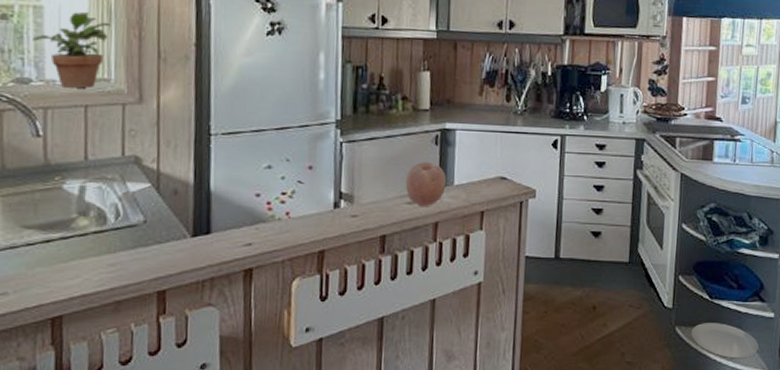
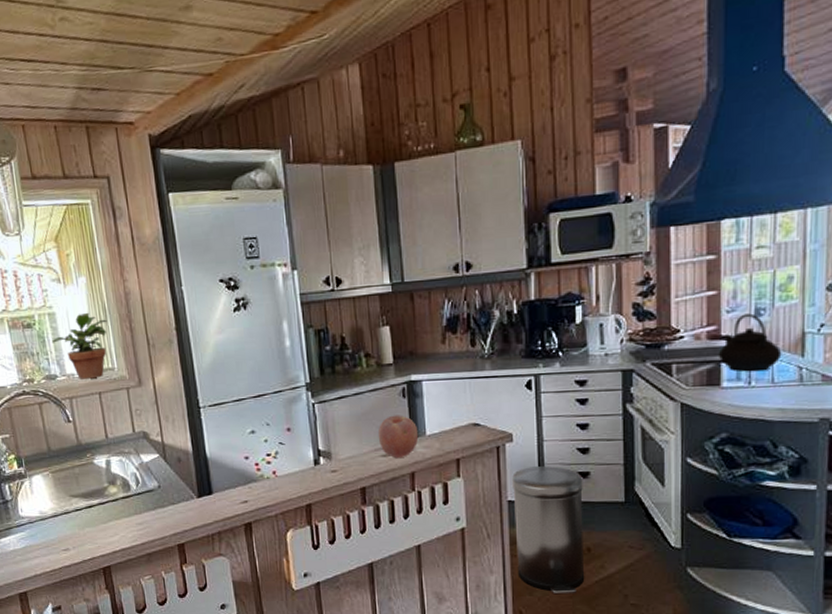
pedal bin: none [527,224,595,353] -> present [512,466,585,595]
plate: present [691,323,759,359] -> none [707,563,795,601]
teapot: none [712,100,760,151] -> present [718,313,782,372]

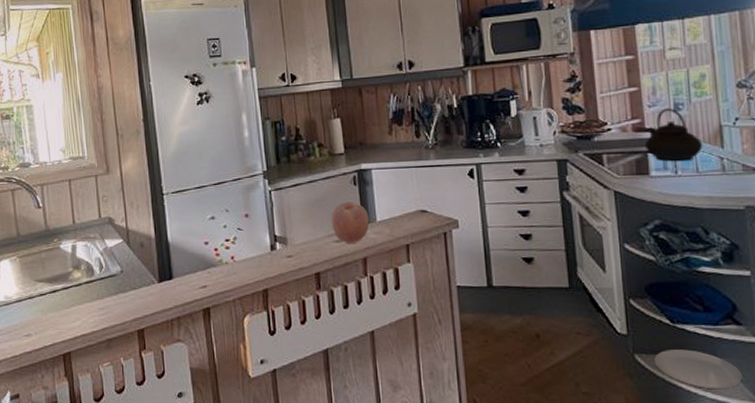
potted plant: present [52,312,108,381] -> none [28,105,80,168]
pedal bin: present [512,466,585,595] -> none [460,251,536,382]
plate: none [707,563,795,601] -> present [654,349,742,390]

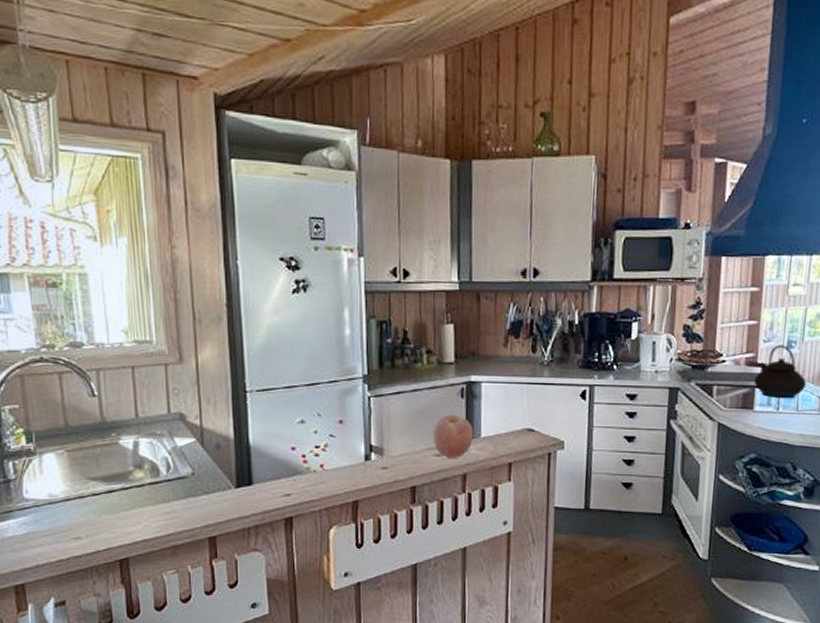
plate: present [654,349,742,390] -> none [728,575,801,611]

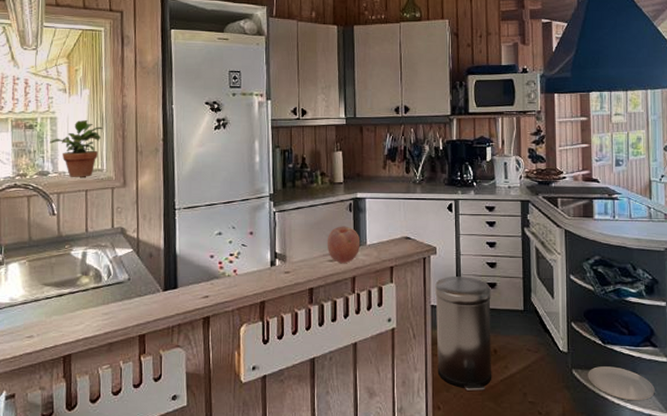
potted plant: none [81,277,149,352] -> present [50,119,103,178]
pedal bin: none [558,475,626,601] -> present [435,276,492,392]
plate: none [728,575,801,611] -> present [588,366,655,401]
teapot: present [753,344,807,399] -> none [591,163,636,208]

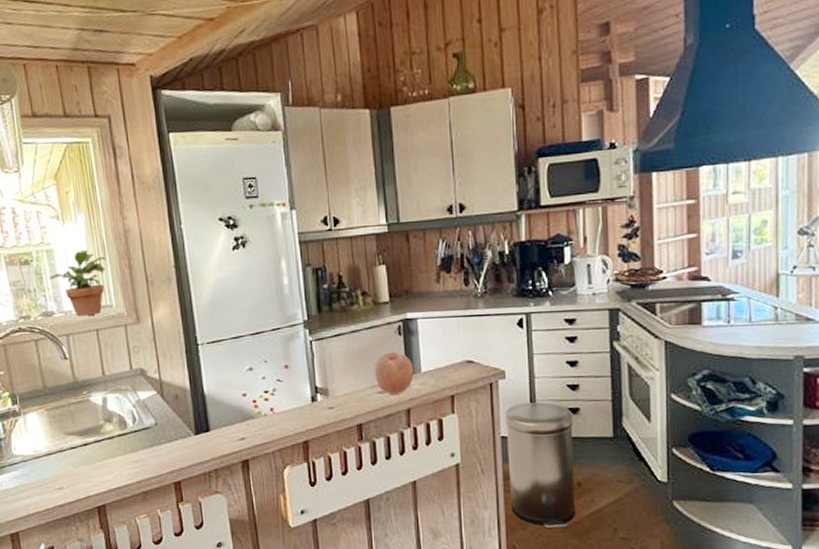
plate: present [588,366,655,401] -> none [692,496,775,533]

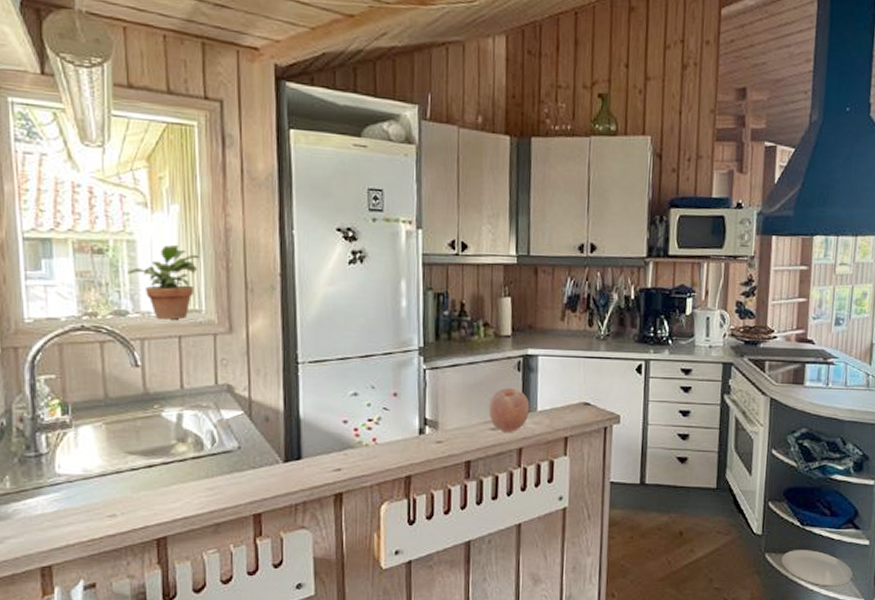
pedal bin: present [505,402,576,529] -> none [613,449,681,578]
plate: none [692,496,775,533] -> present [781,550,853,587]

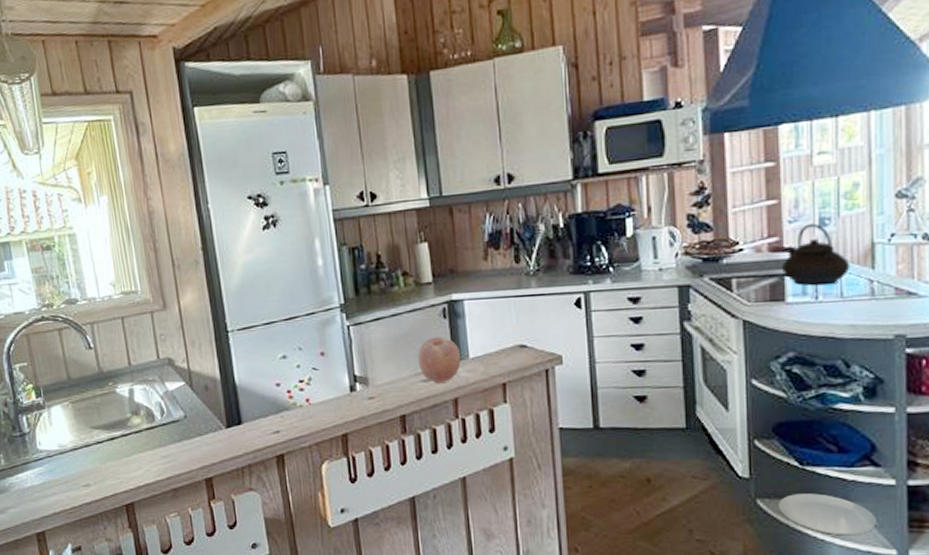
potted plant: present [128,244,200,321] -> none [72,233,130,305]
teapot: none [803,322,855,375] -> present [781,223,851,286]

